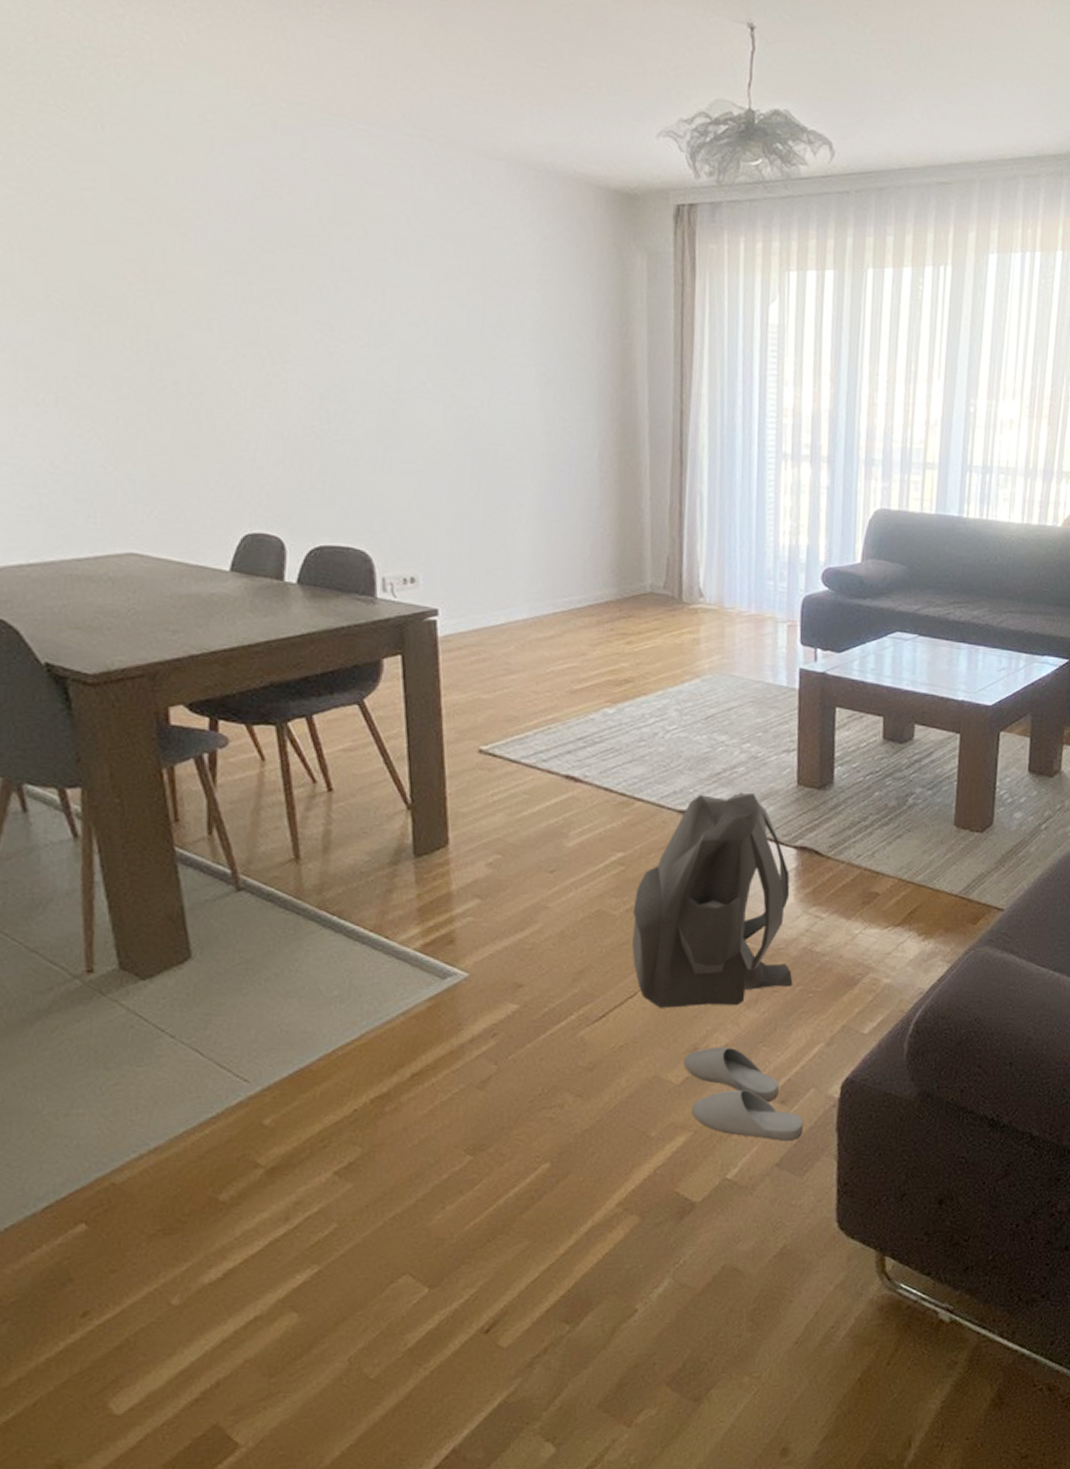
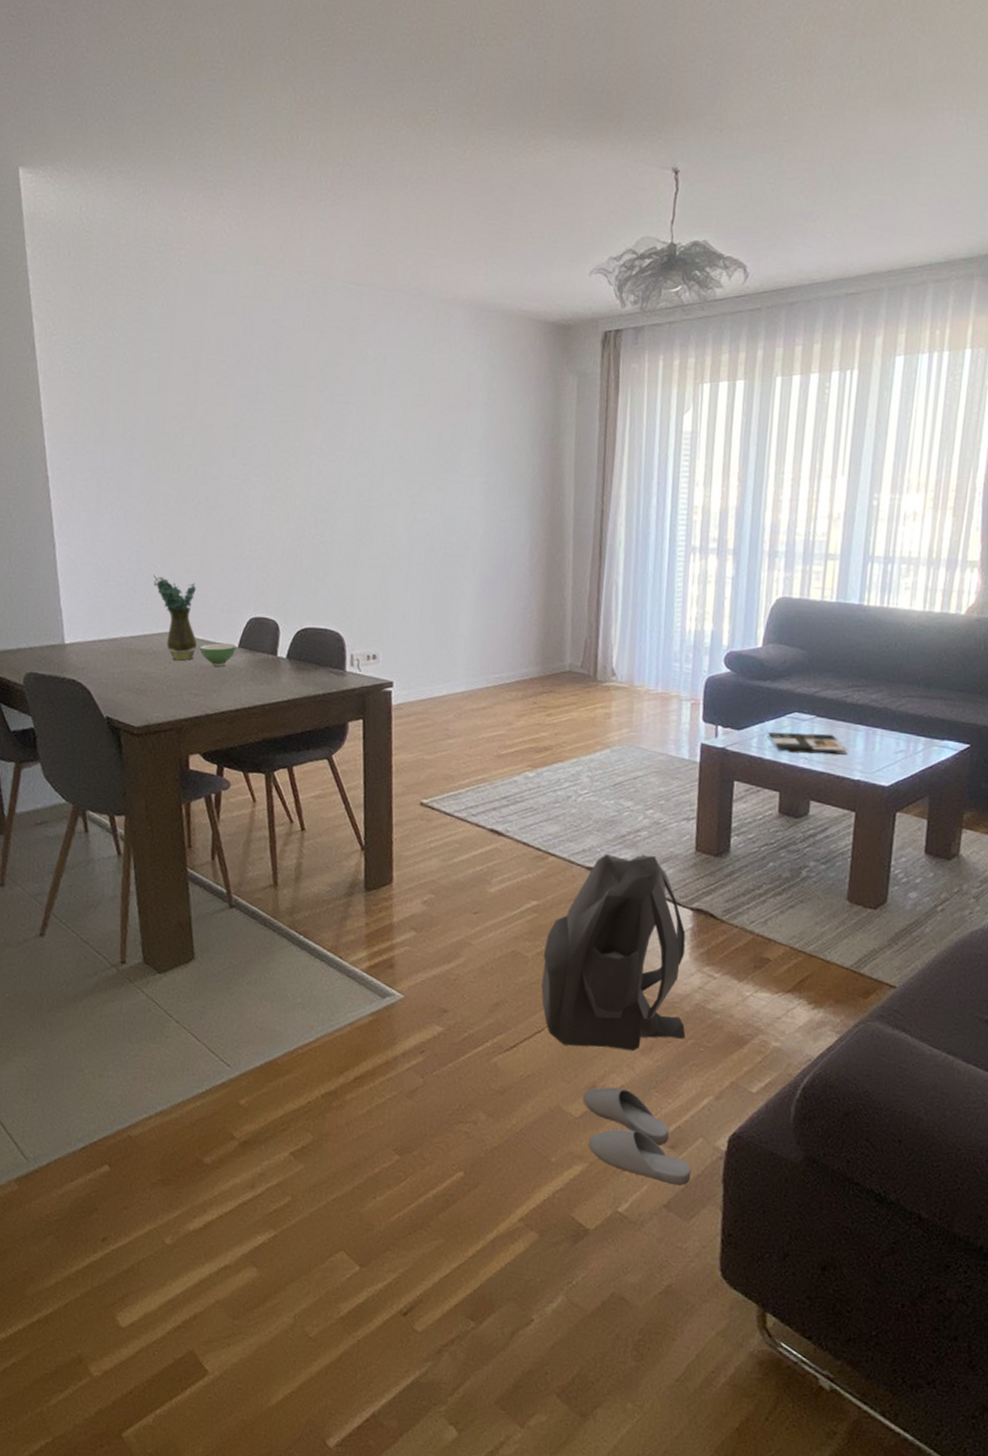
vase: none [103,479,173,589] -> present [153,575,198,661]
bowl: none [174,565,228,595] -> present [199,643,237,667]
magazine: none [868,653,951,681] -> present [767,732,848,761]

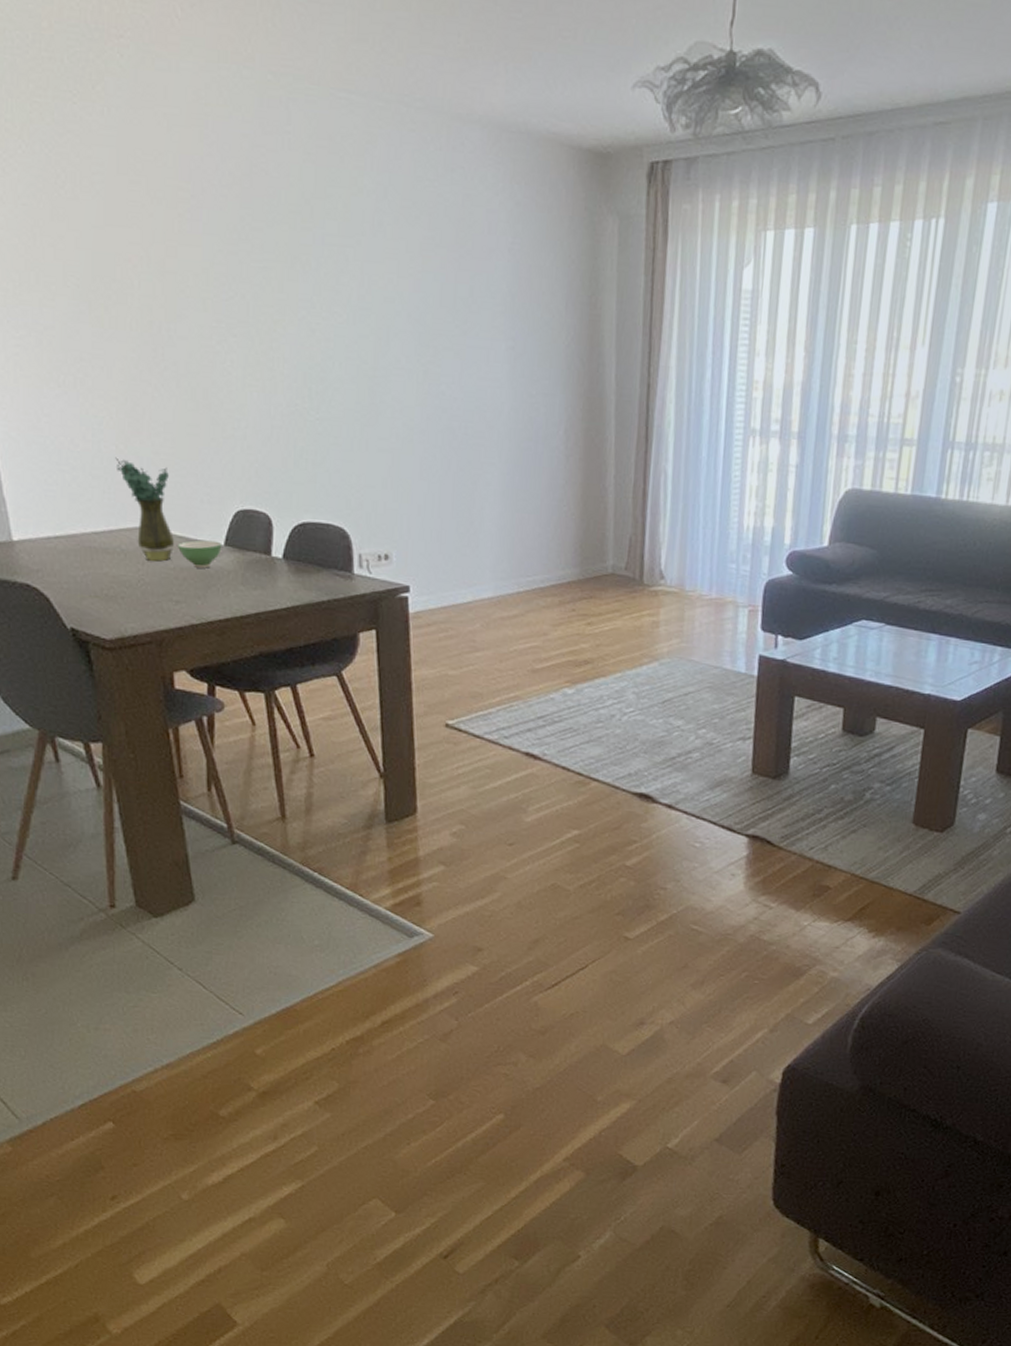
backpack: present [541,854,686,1050] -> none [584,777,740,985]
slippers: present [583,1087,692,1185] -> none [630,1023,744,1118]
magazine: present [767,732,848,761] -> none [831,642,919,673]

